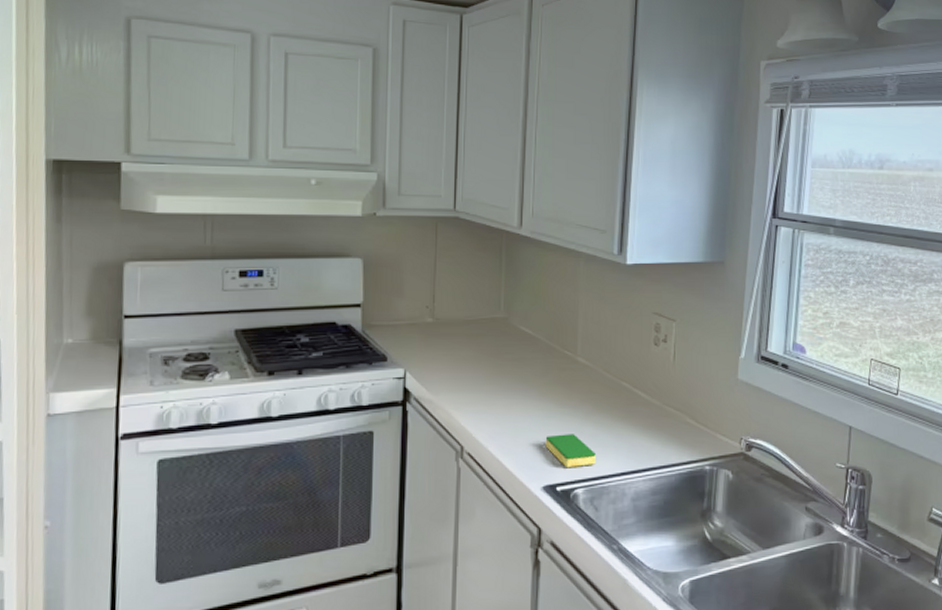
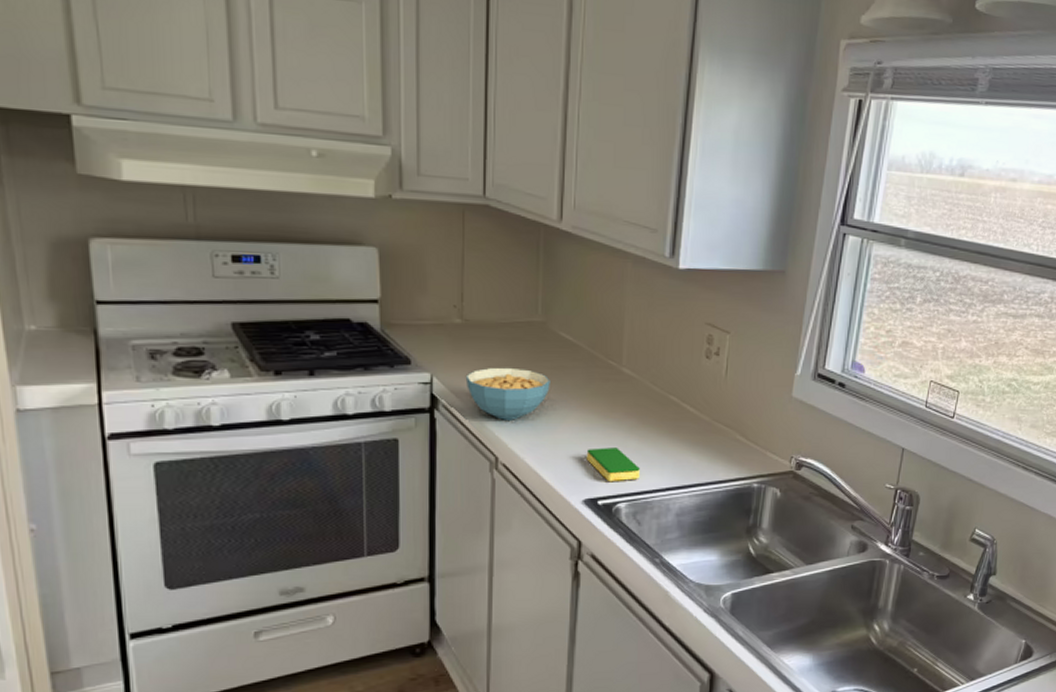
cereal bowl: none [436,360,512,411] -> present [467,367,550,420]

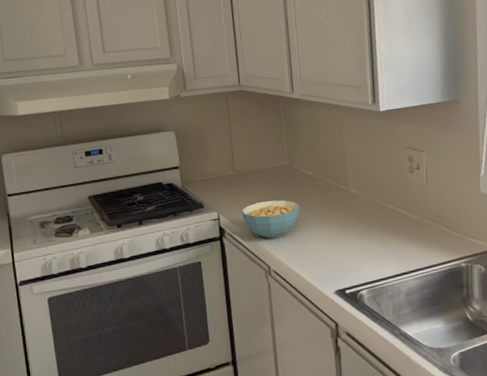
dish sponge: present [586,448,640,481] -> none [332,249,374,275]

